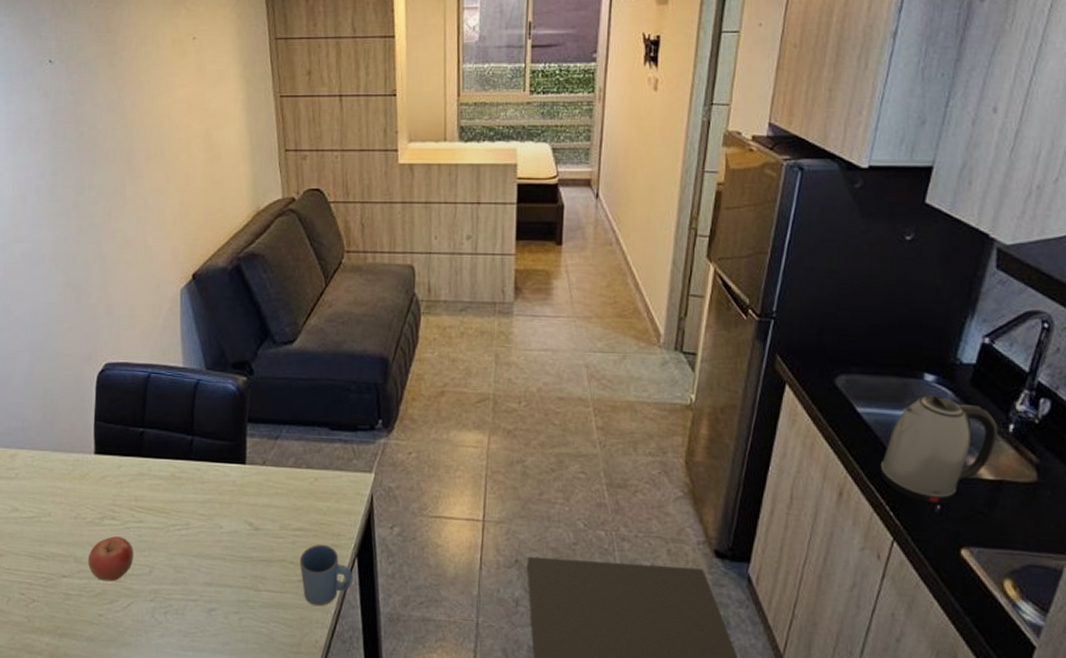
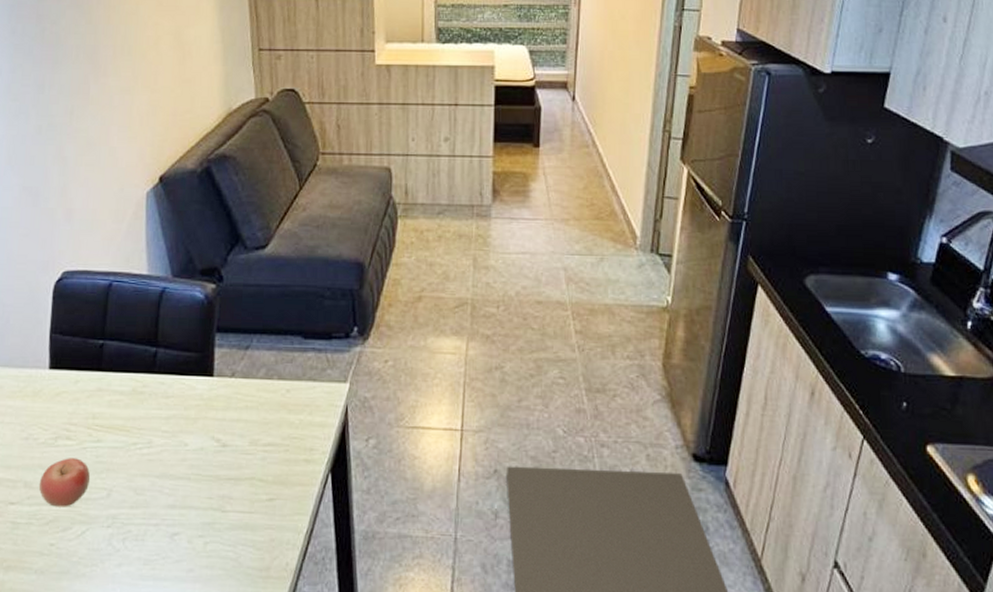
mug: present [300,545,353,607] -> none [270,460,326,527]
kettle: present [879,395,999,504] -> none [848,294,958,401]

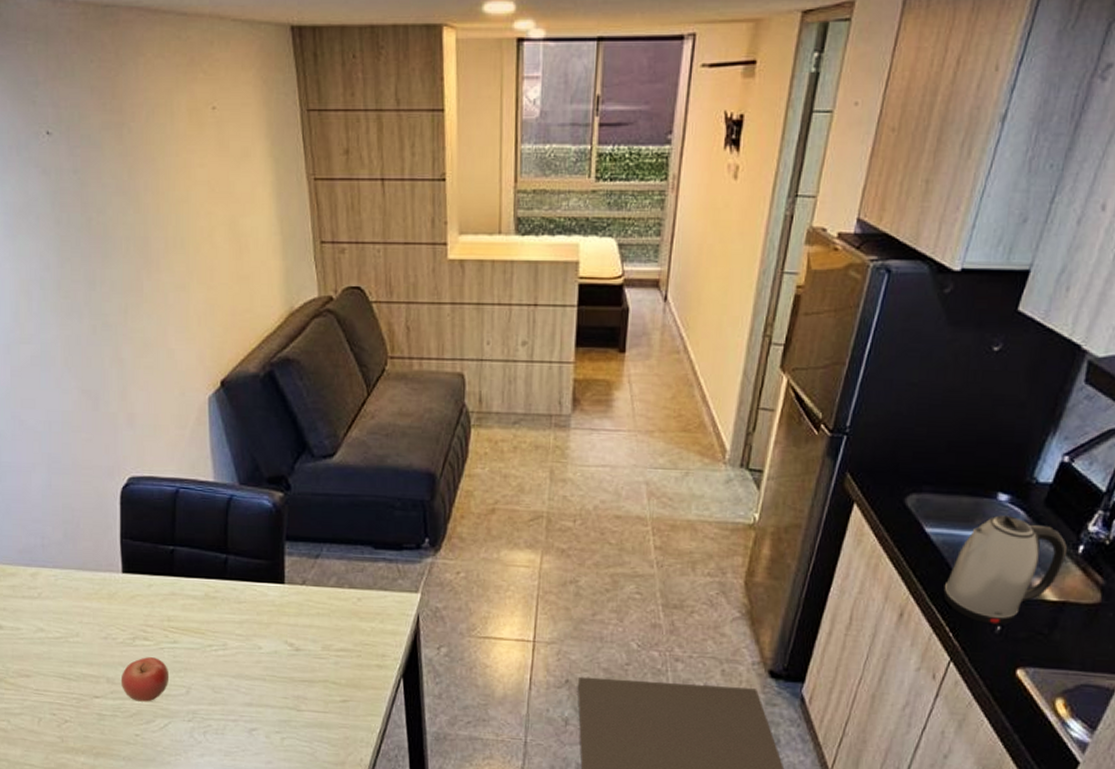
kettle: none [848,294,958,401] -> present [942,515,1068,625]

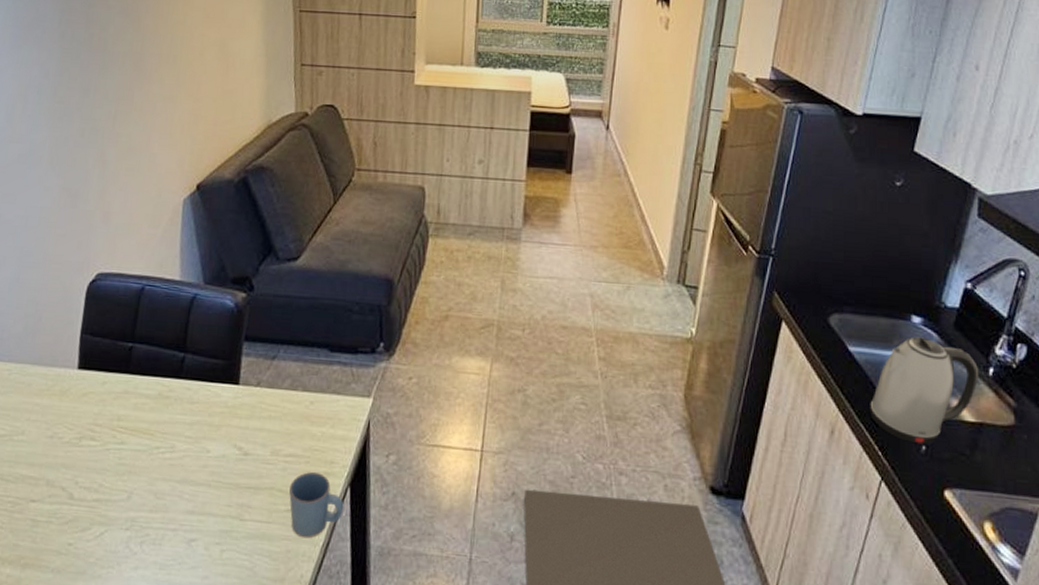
fruit: present [120,657,170,702] -> none [60,458,113,508]
mug: none [343,665,398,726] -> present [289,472,344,539]

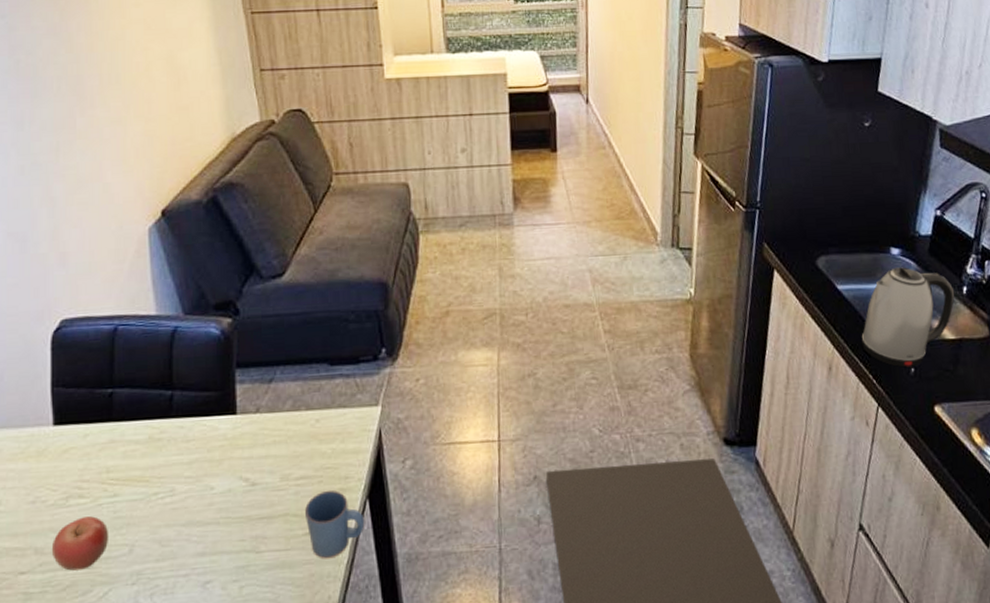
fruit: none [60,458,113,508] -> present [51,516,109,571]

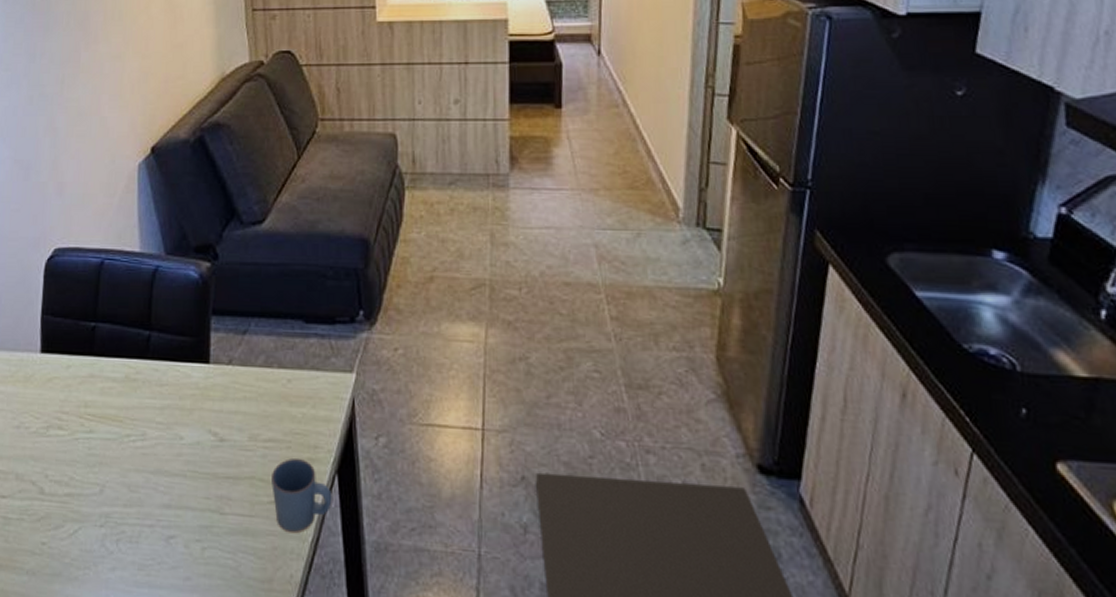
fruit: present [51,516,109,571] -> none [30,449,83,503]
kettle: present [861,267,955,368] -> none [948,276,1088,407]

